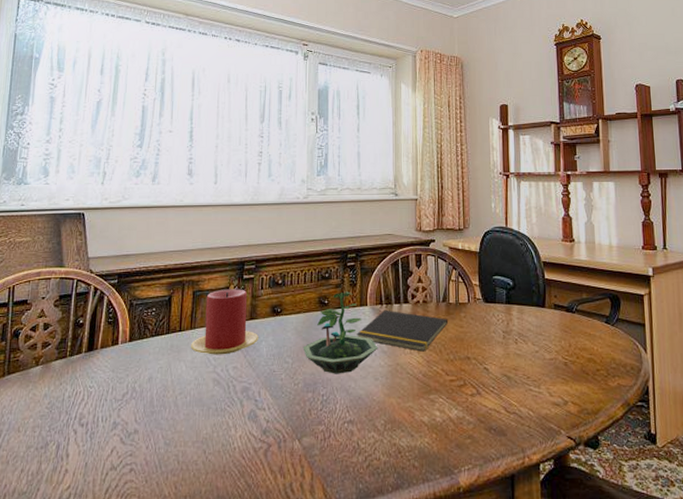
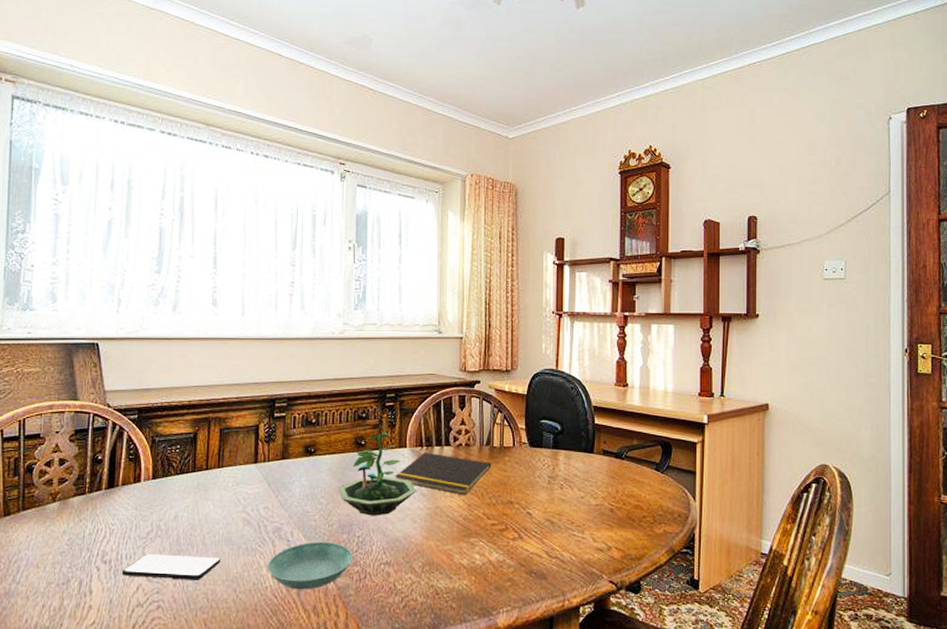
smartphone: none [97,416,192,442] -> present [121,554,221,580]
candle: present [191,289,258,355] -> none [219,427,291,495]
saucer: none [235,400,317,450] -> present [267,541,353,590]

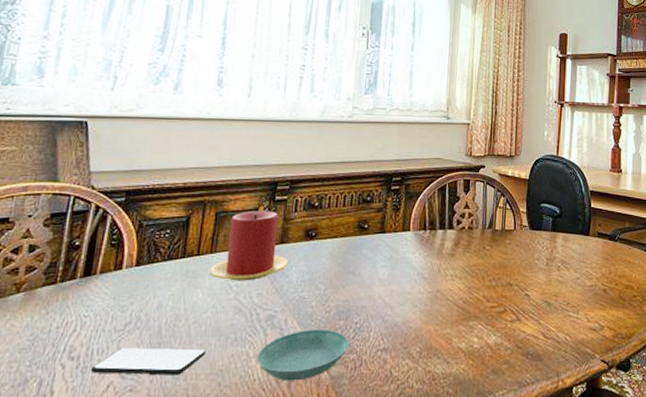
candle: none [219,427,291,495] -> present [210,210,289,281]
terrarium: present [337,432,417,516] -> none [337,216,419,301]
notepad: present [395,452,492,495] -> none [397,235,493,278]

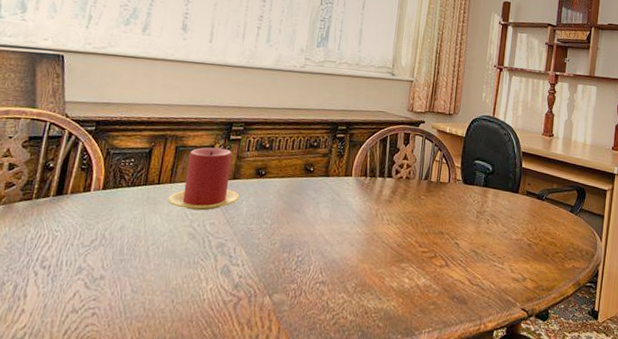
smartphone: present [90,347,206,376] -> none [59,262,162,290]
saucer: present [256,329,349,381] -> none [206,258,291,304]

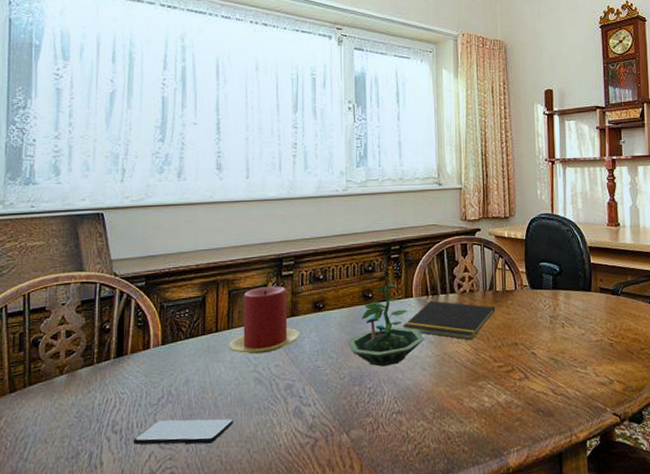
smartphone: none [59,262,162,290] -> present [132,418,234,445]
terrarium: none [283,161,358,238] -> present [347,284,425,367]
notepad: none [338,182,428,224] -> present [403,300,496,340]

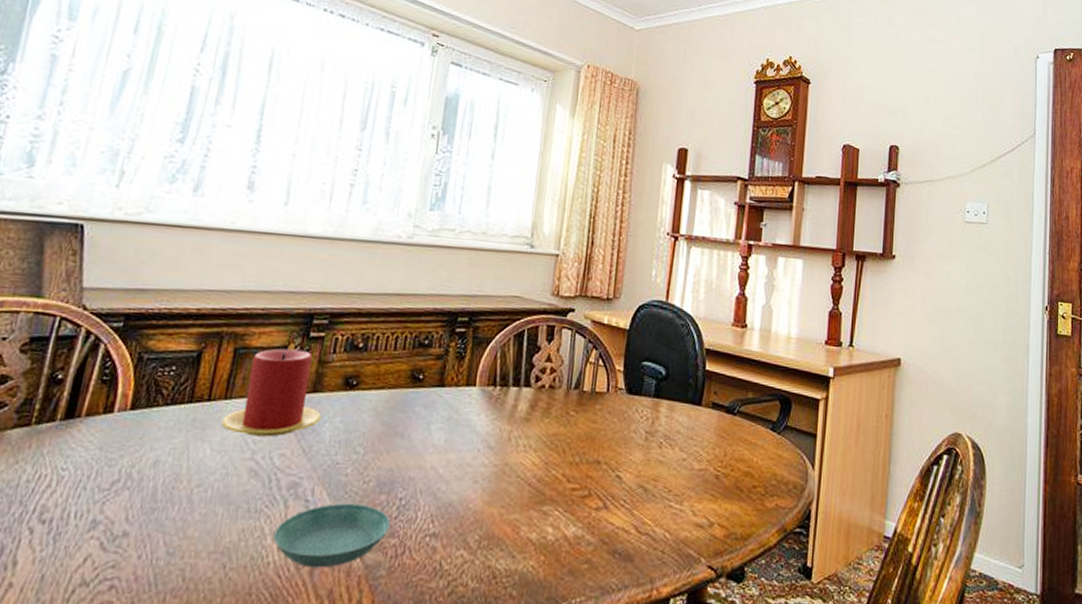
smartphone: present [132,418,234,445] -> none [64,512,211,551]
saucer: none [280,395,365,445] -> present [272,503,391,568]
terrarium: present [347,284,425,367] -> none [381,365,483,473]
notepad: present [403,300,496,340] -> none [456,393,579,450]

